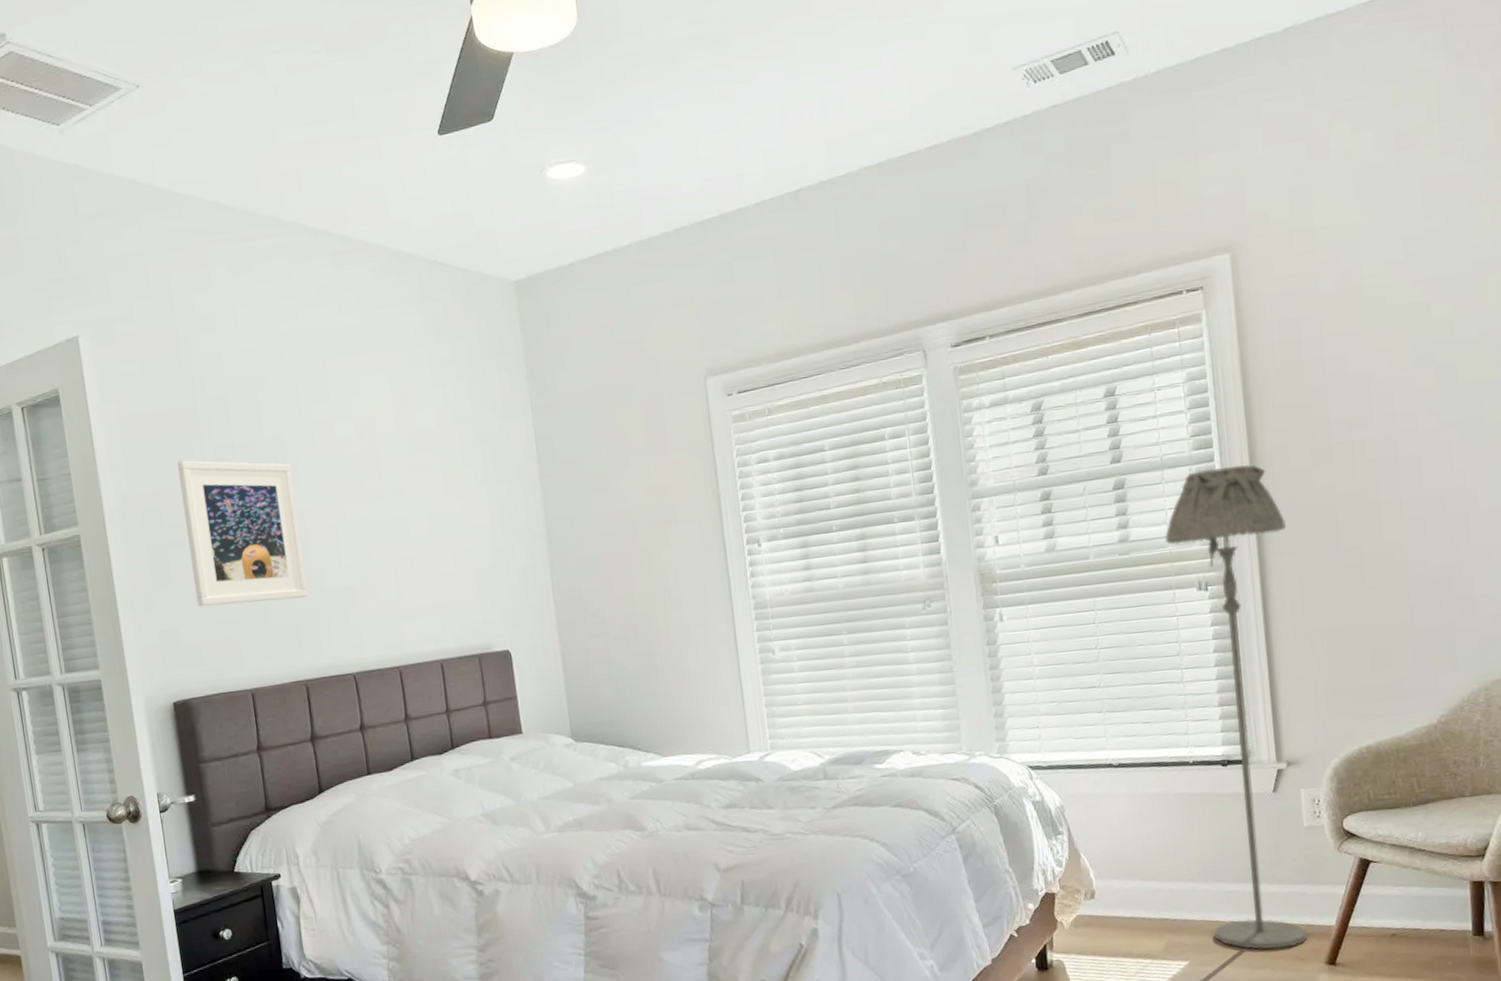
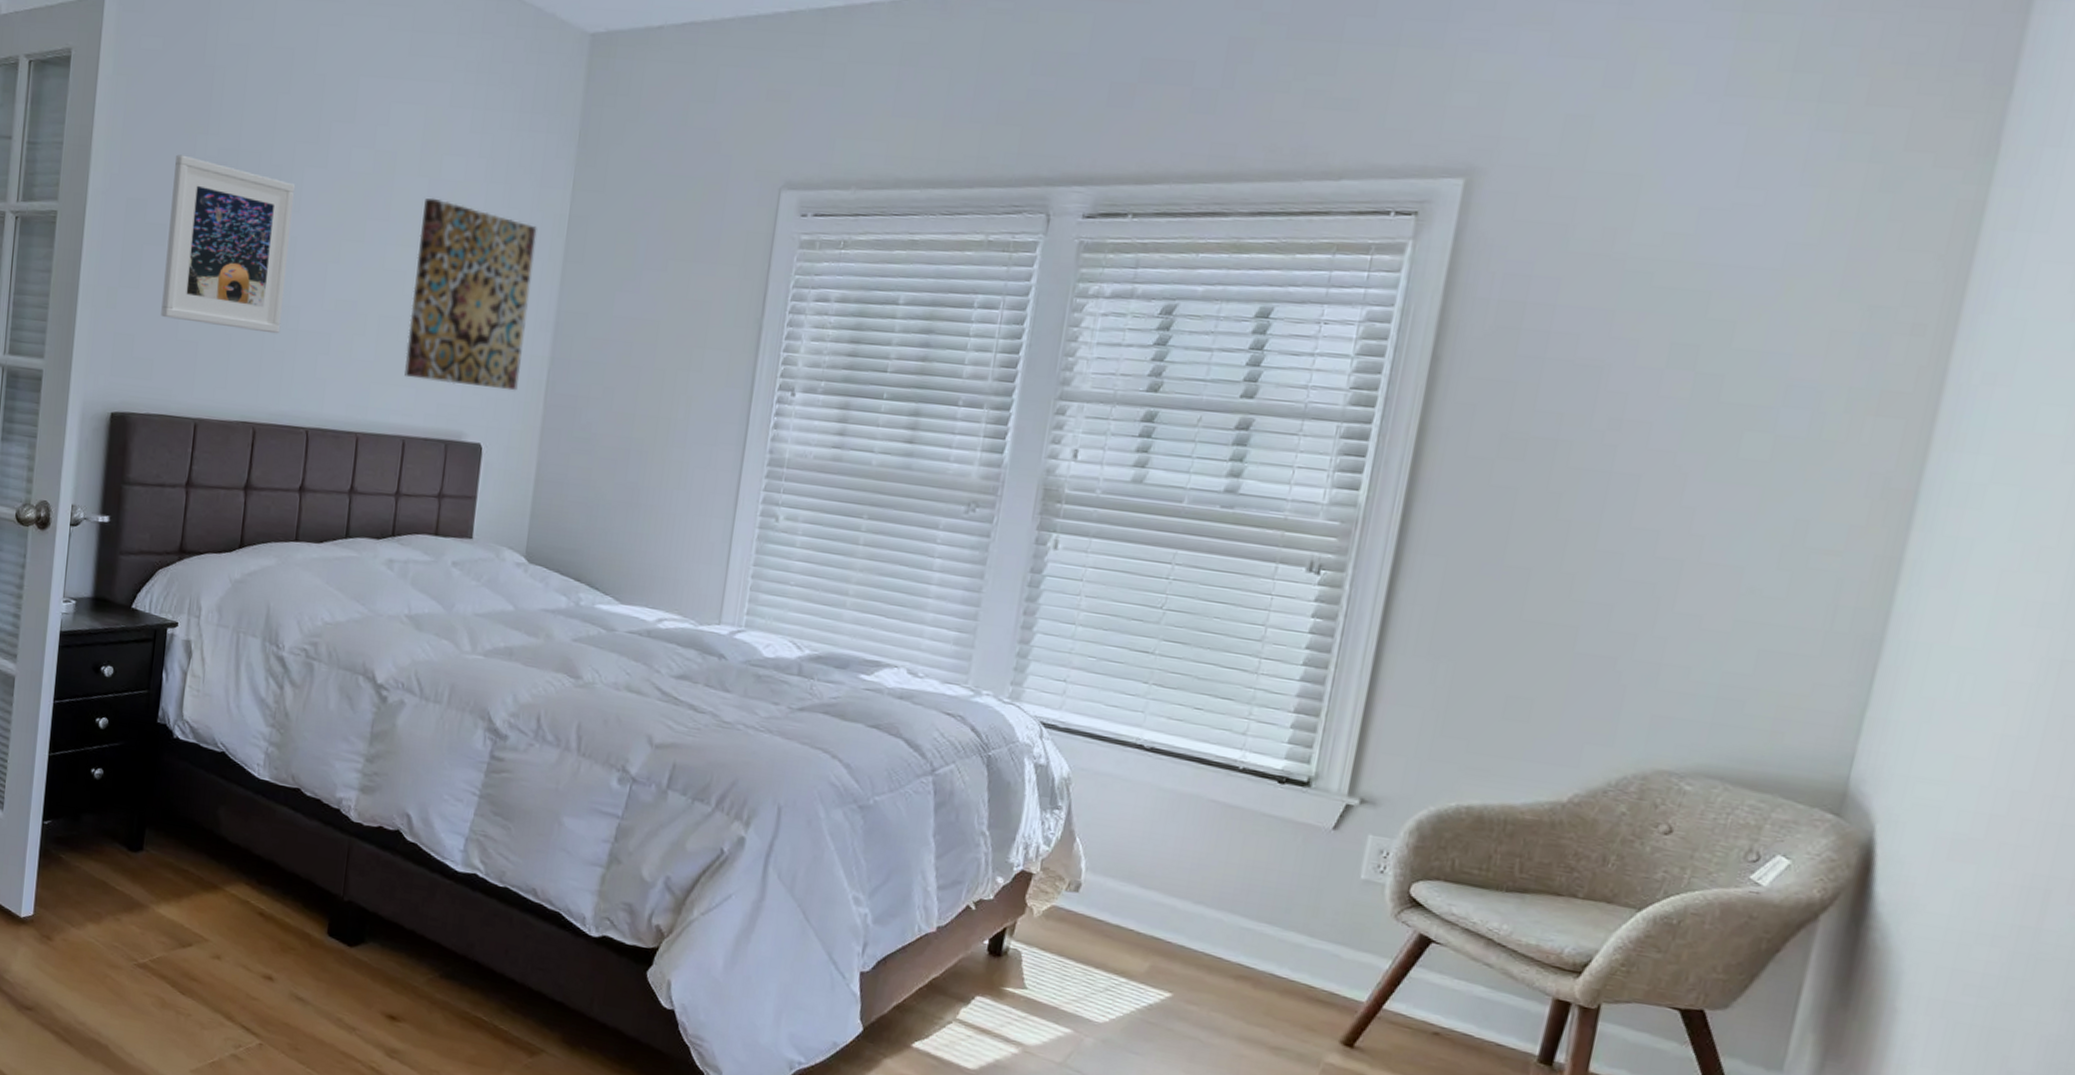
wall art: none [408,448,528,608] -> present [404,197,537,391]
floor lamp: present [1165,464,1308,950] -> none [1212,430,1443,1013]

